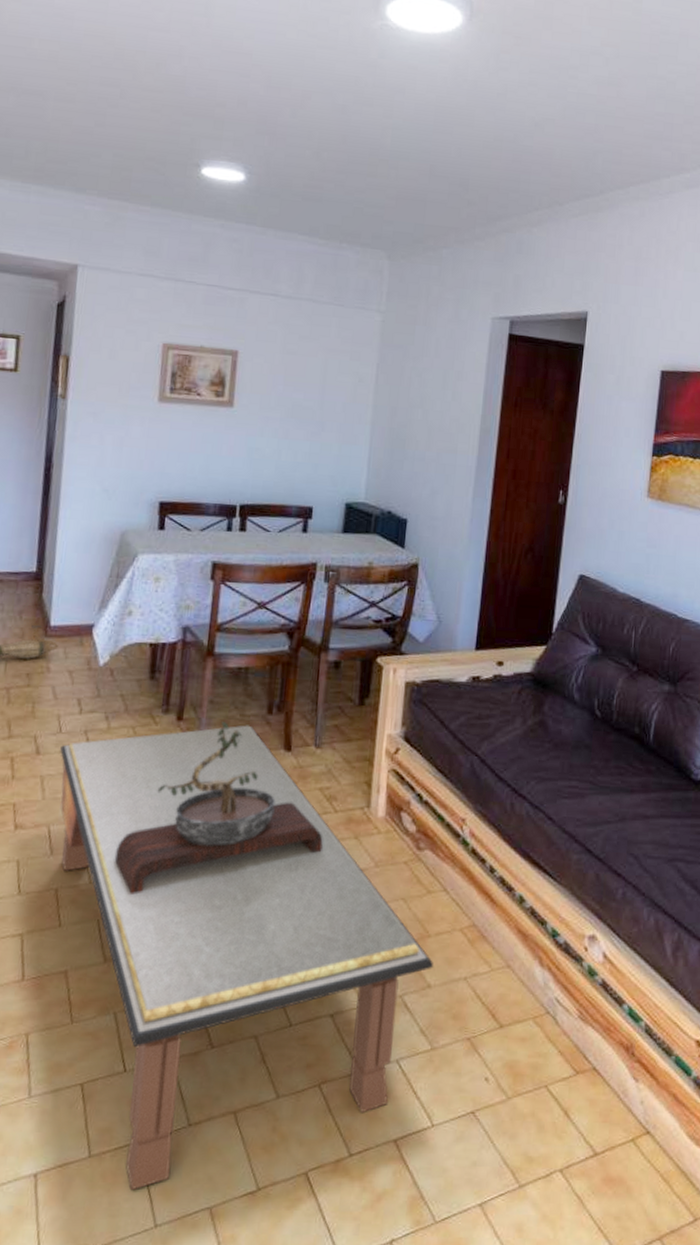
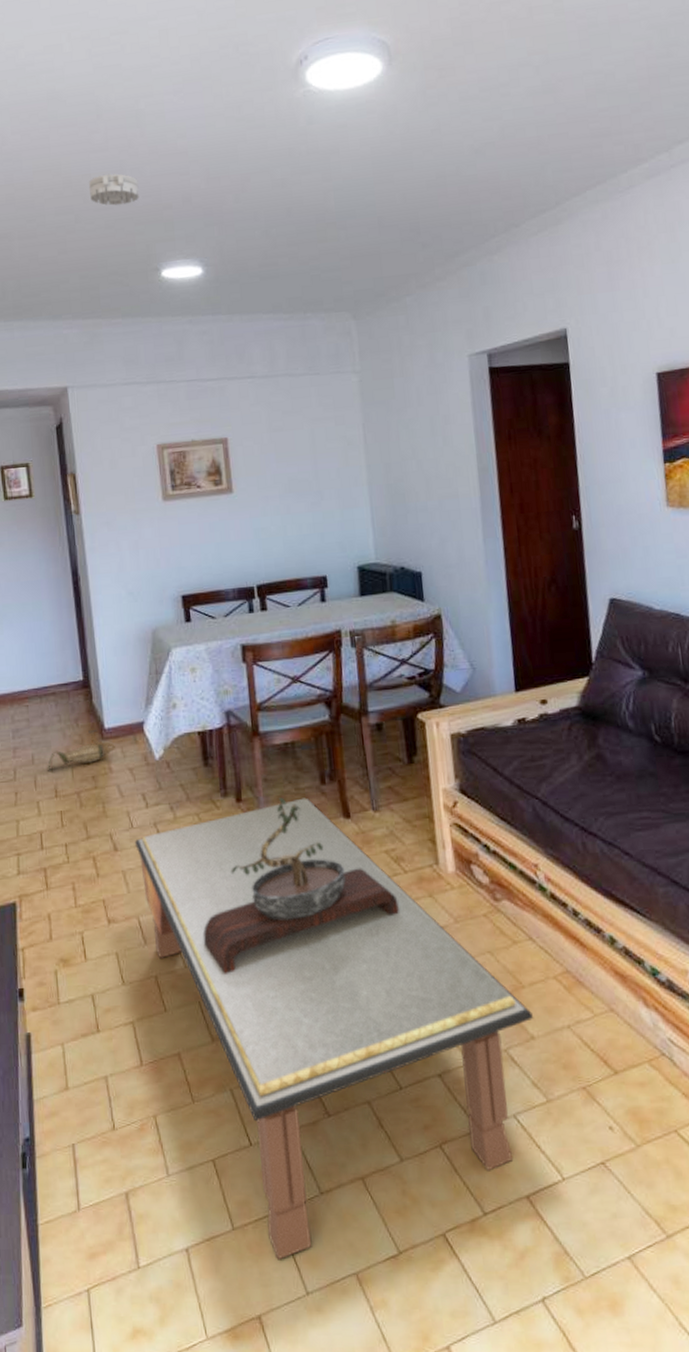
smoke detector: none [140,56,195,92] -> present [88,173,140,206]

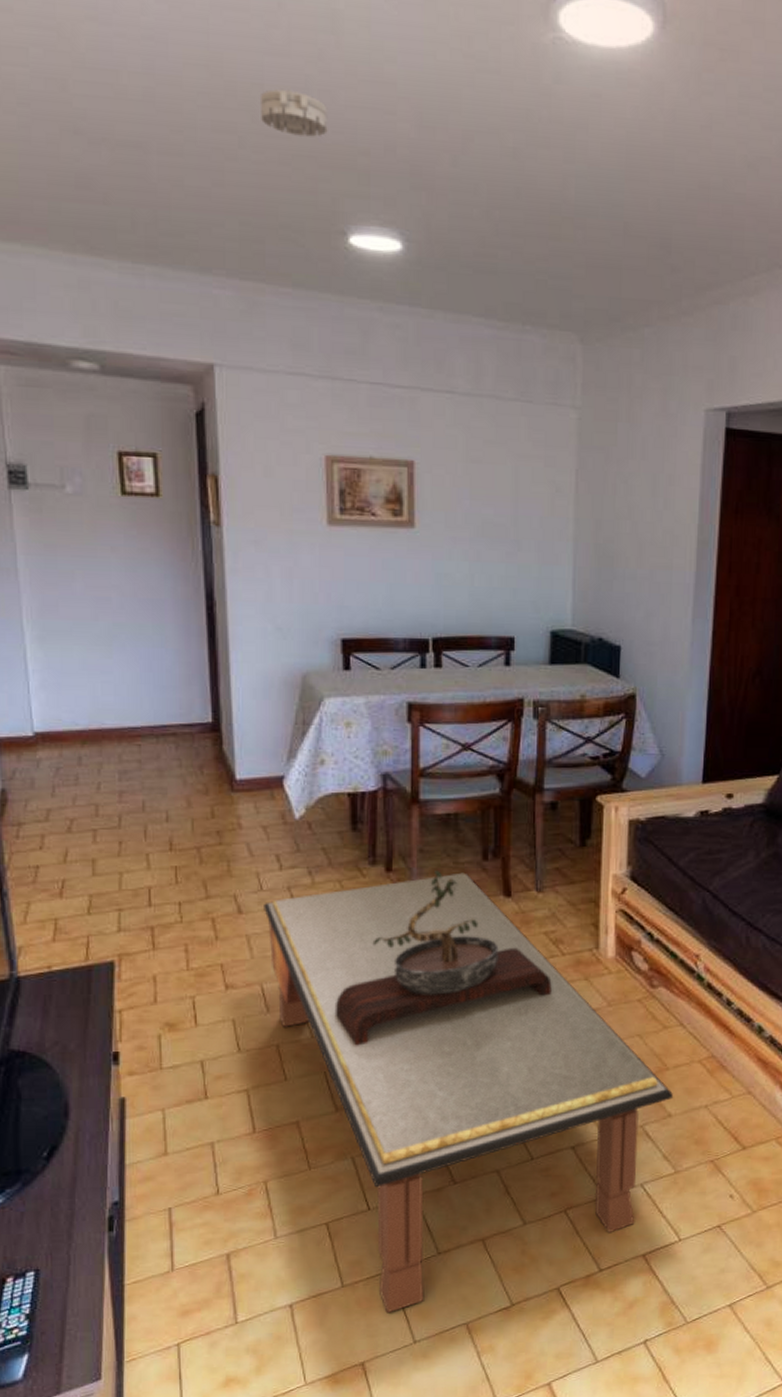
pitcher plant: present [48,730,115,771] -> none [162,780,247,821]

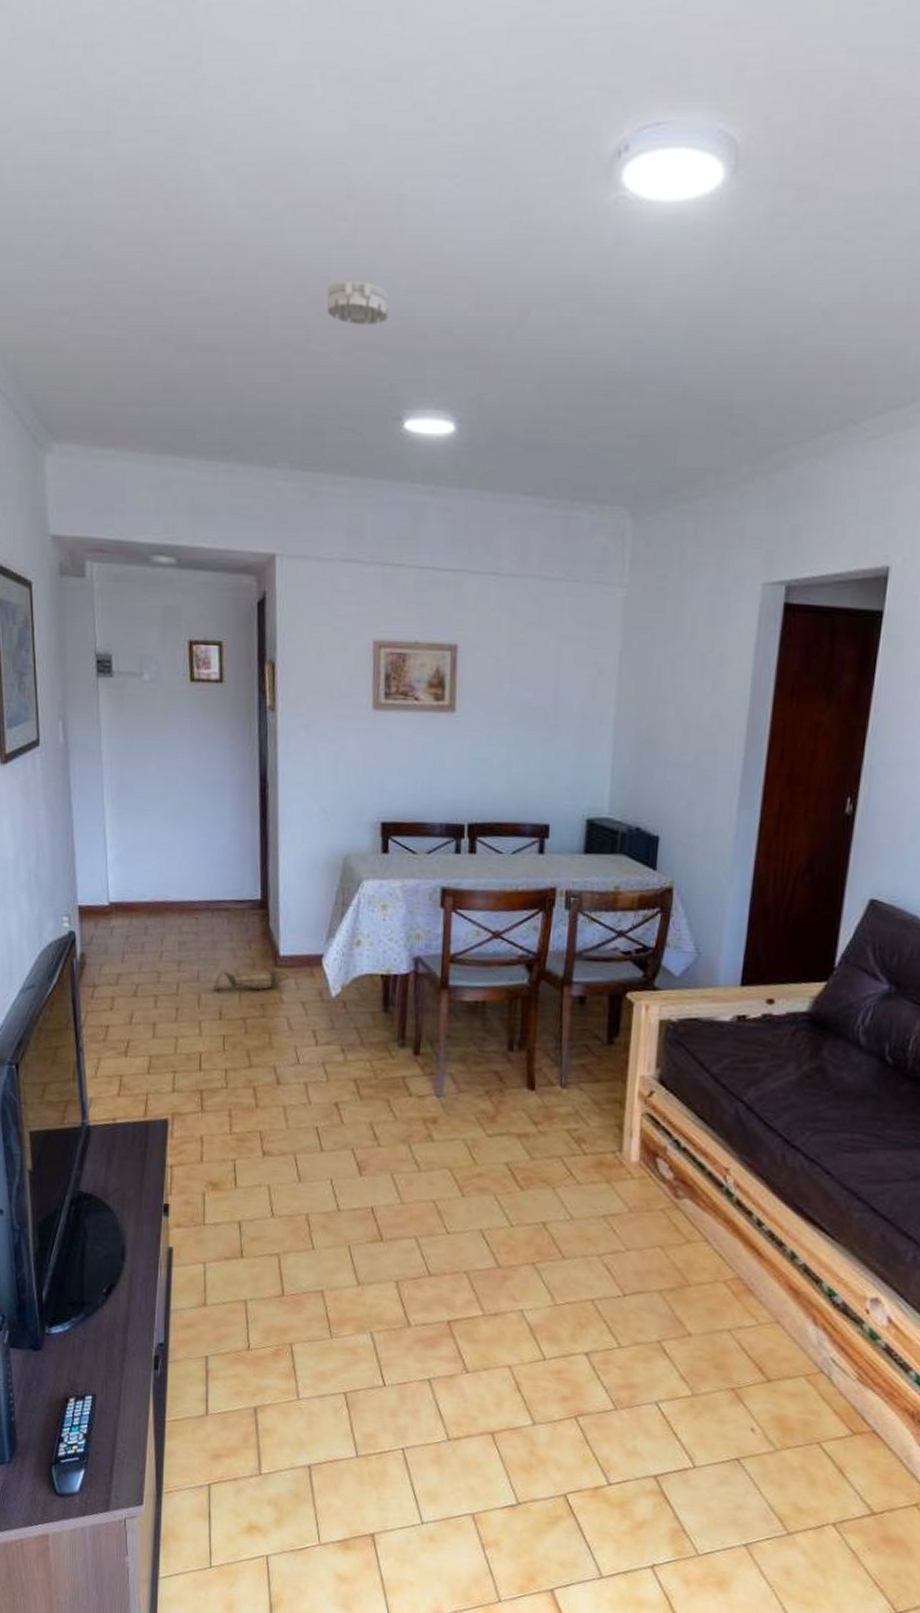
pitcher plant: none [162,780,247,821] -> present [213,955,289,991]
coffee table: present [264,872,674,1314] -> none [300,1061,695,1491]
bonsai tree: present [334,869,552,1046] -> none [360,1056,572,1224]

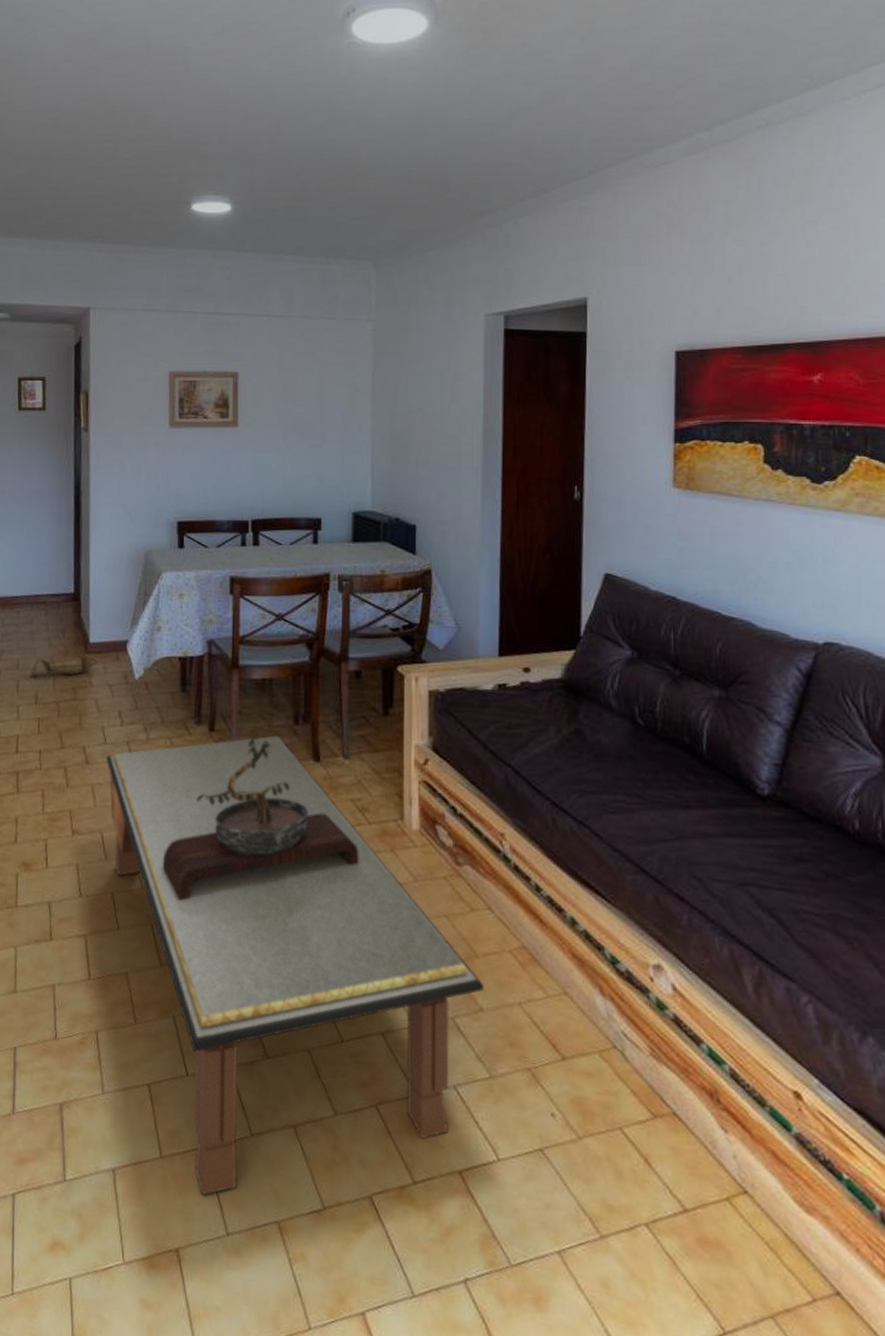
coffee table: none [300,1061,695,1491] -> present [106,735,485,1196]
smoke detector: present [326,279,390,325] -> none [131,106,179,138]
bonsai tree: none [360,1056,572,1224] -> present [162,731,359,901]

